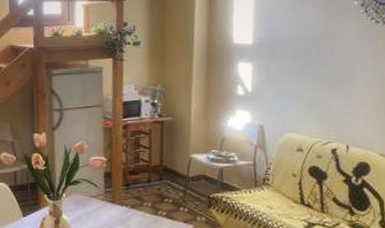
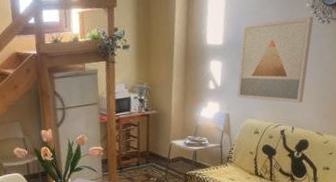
wall art: none [272,16,365,117] -> present [237,16,314,103]

